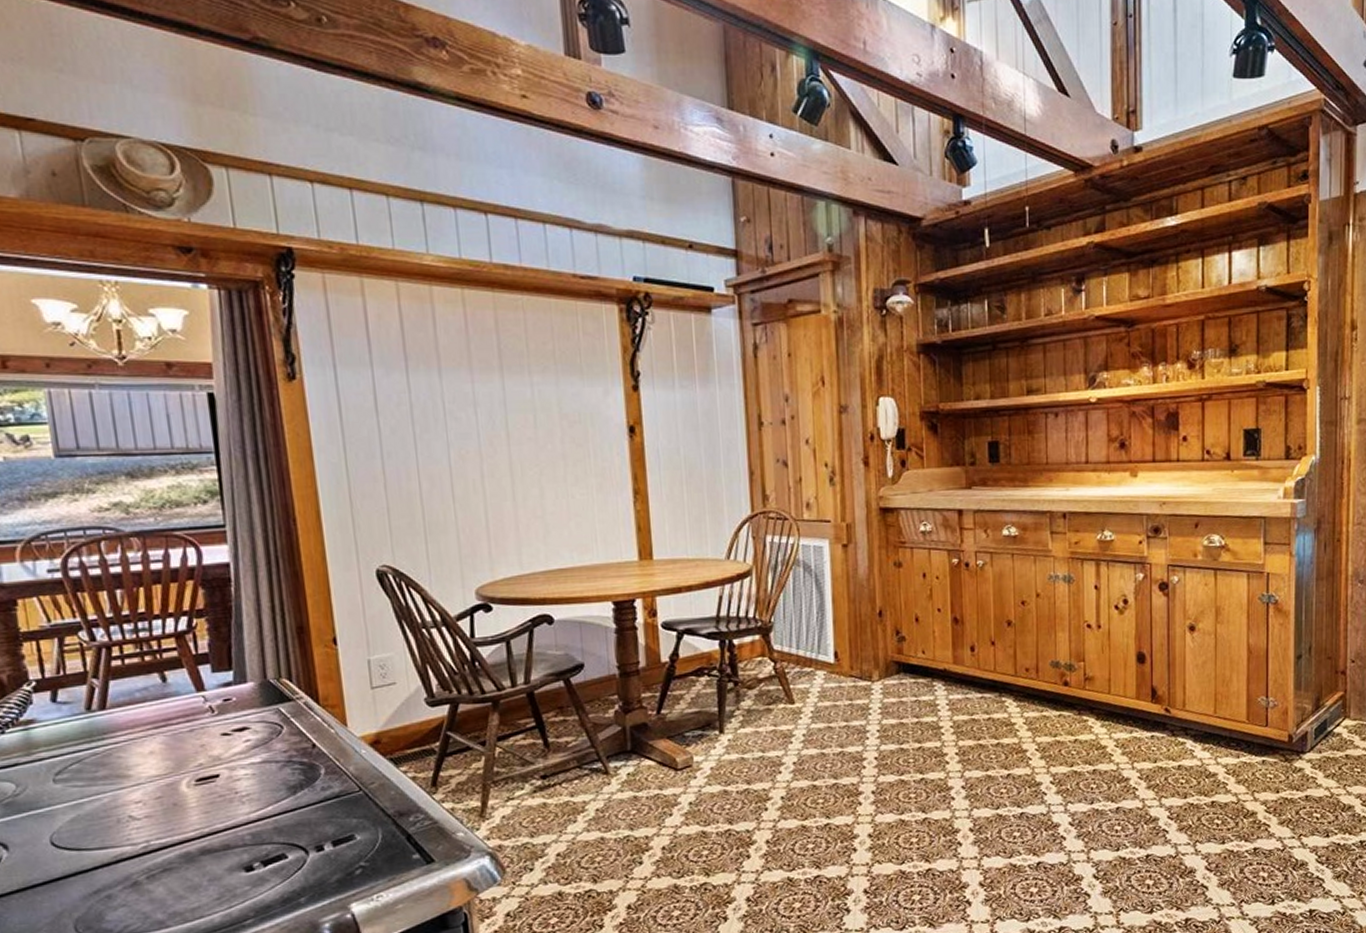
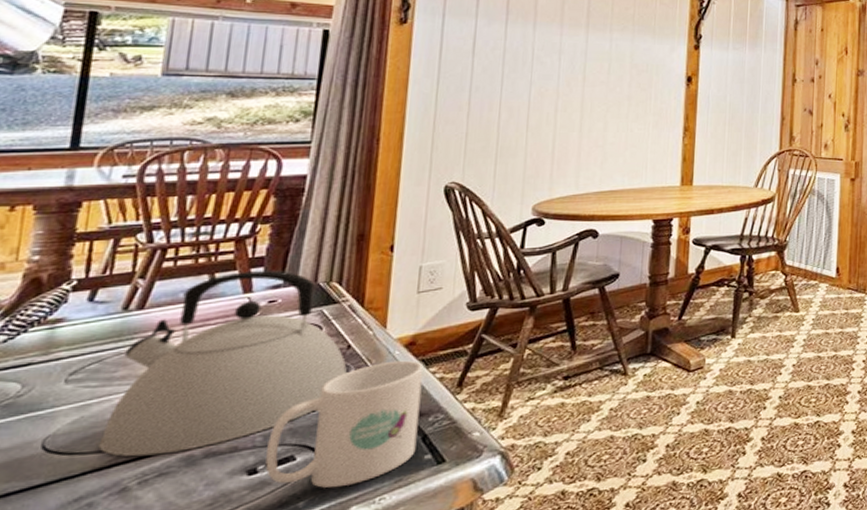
kettle: none [99,667,317,854] -> present [98,270,347,457]
mug: none [256,759,403,886] -> present [265,360,424,489]

